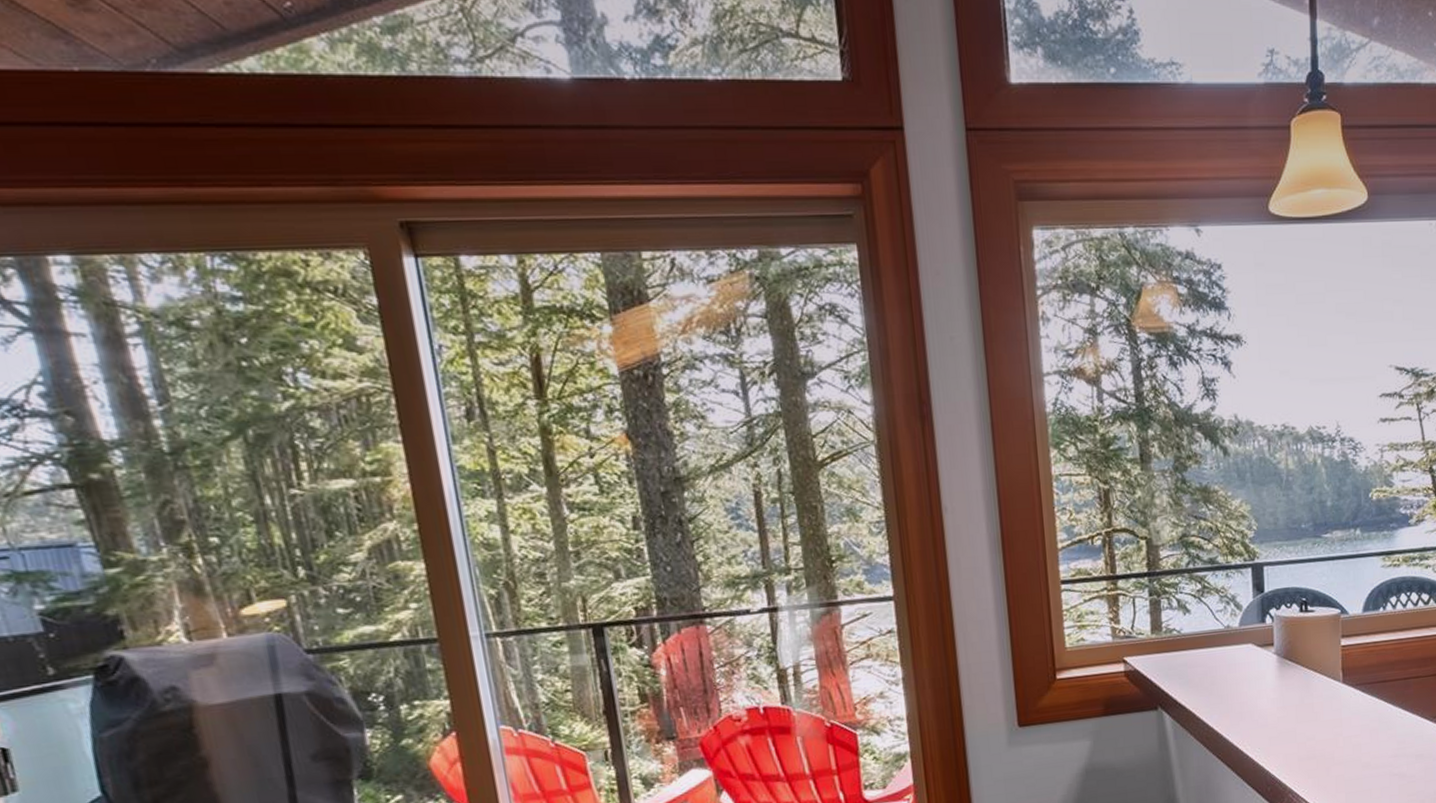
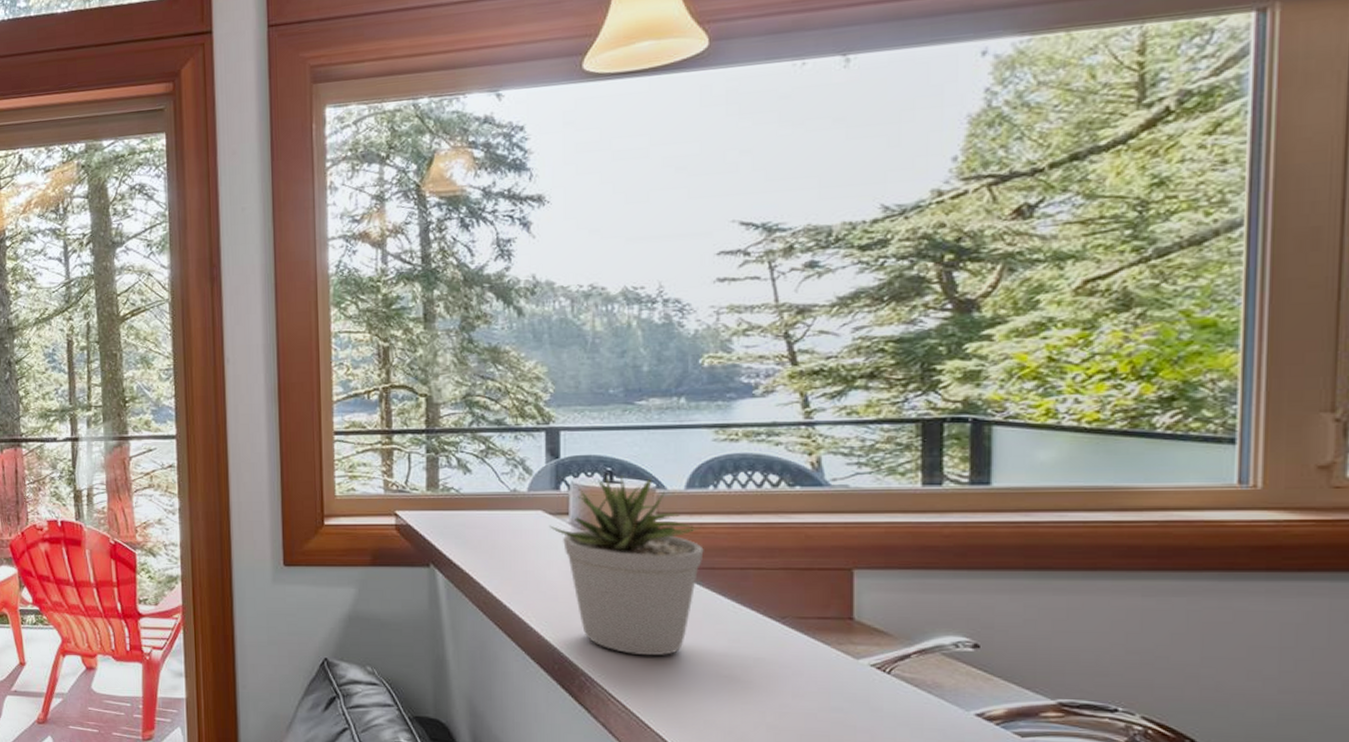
potted plant: none [1259,603,1378,767] -> present [550,473,704,656]

